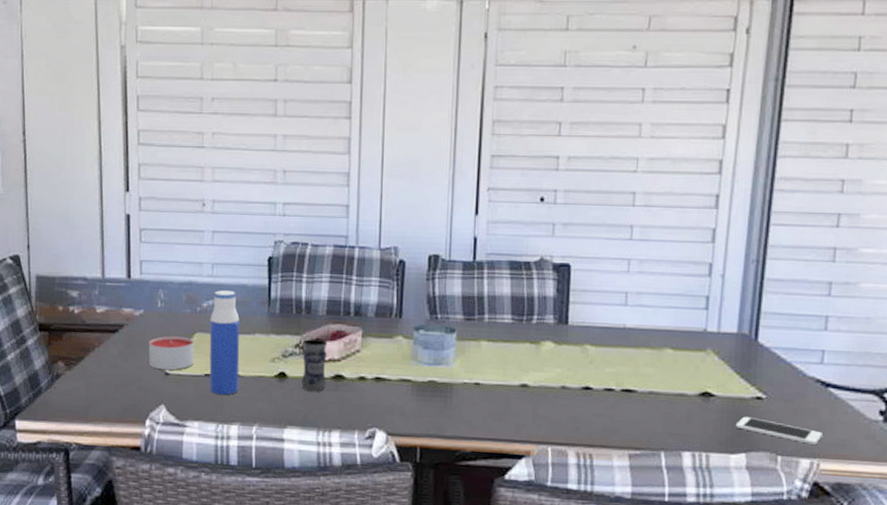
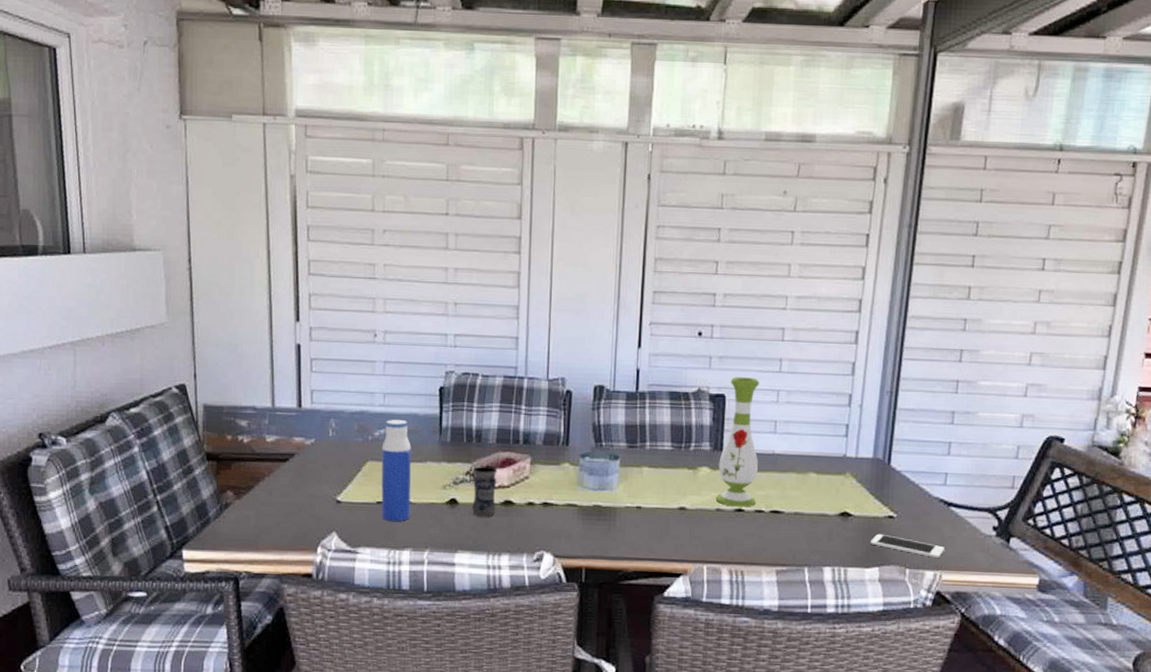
candle: present [149,336,194,370] -> none [320,464,366,498]
vase: none [561,245,609,385] -> present [716,377,760,507]

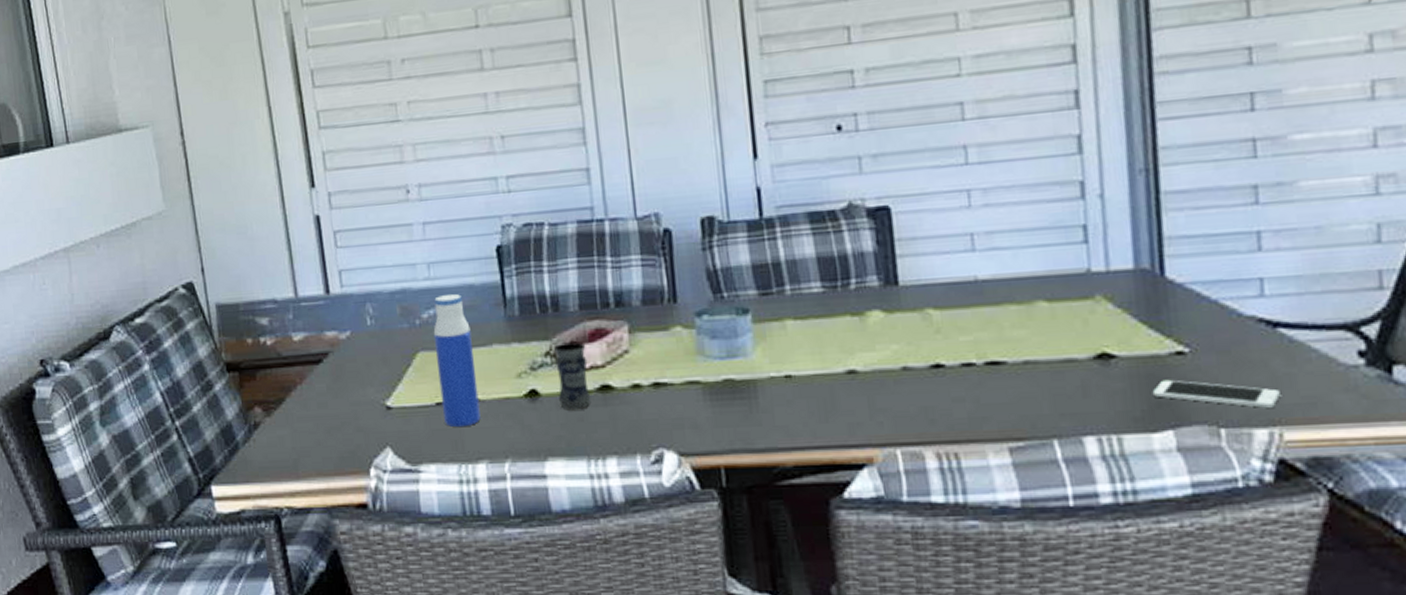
vase: present [716,377,760,507] -> none [893,177,961,362]

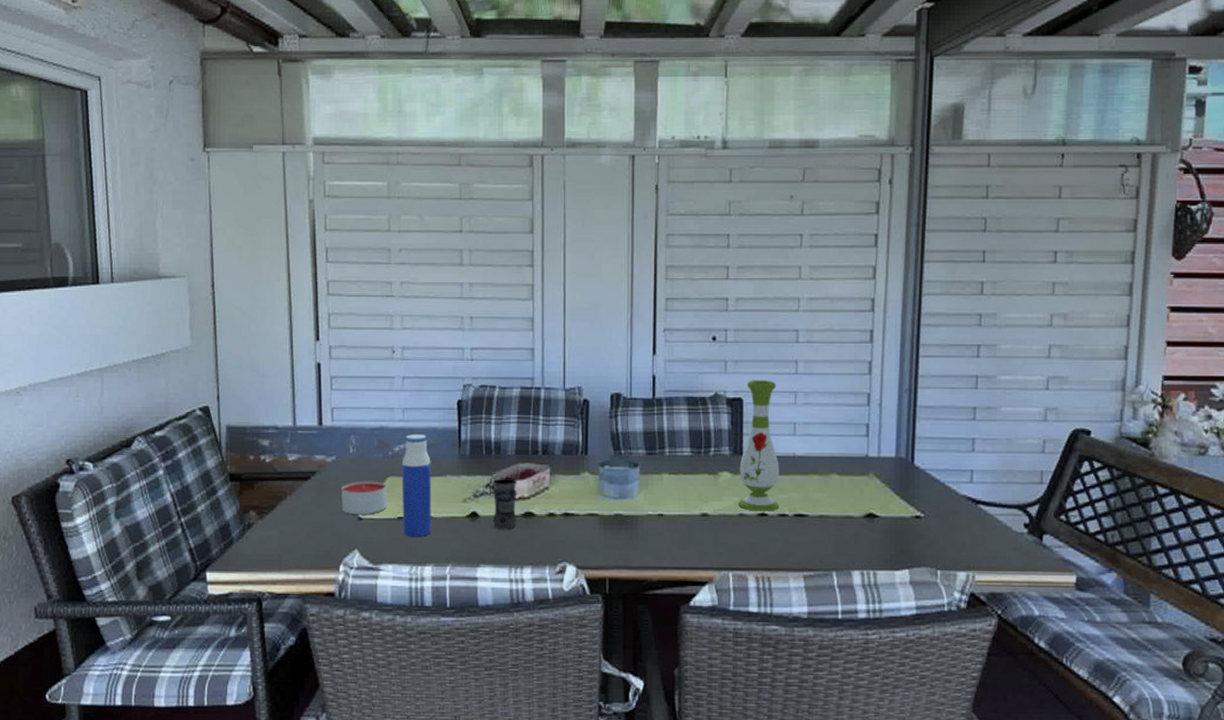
candle: none [362,358,420,403] -> present [341,481,387,515]
vase: none [893,177,961,362] -> present [738,380,779,511]
cell phone: present [1152,379,1280,408] -> none [898,534,976,558]

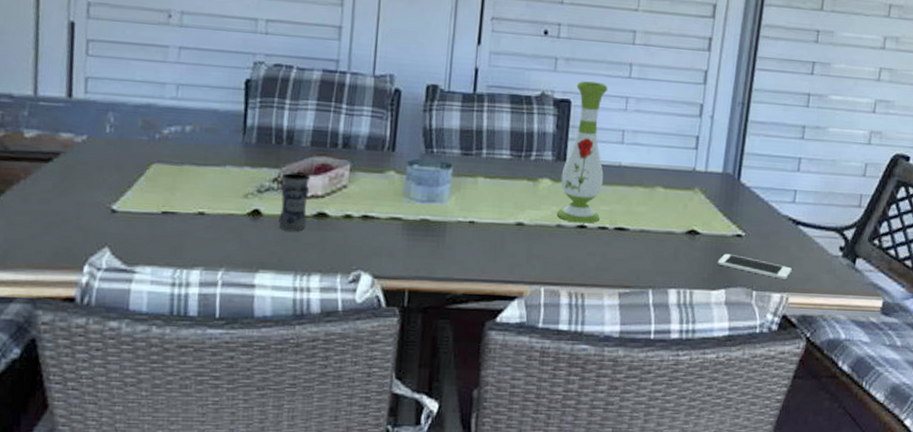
candle: present [341,481,387,515] -> none [91,166,151,207]
water bottle: present [401,434,432,538] -> none [167,115,208,236]
cell phone: none [898,534,976,558] -> present [717,253,792,279]

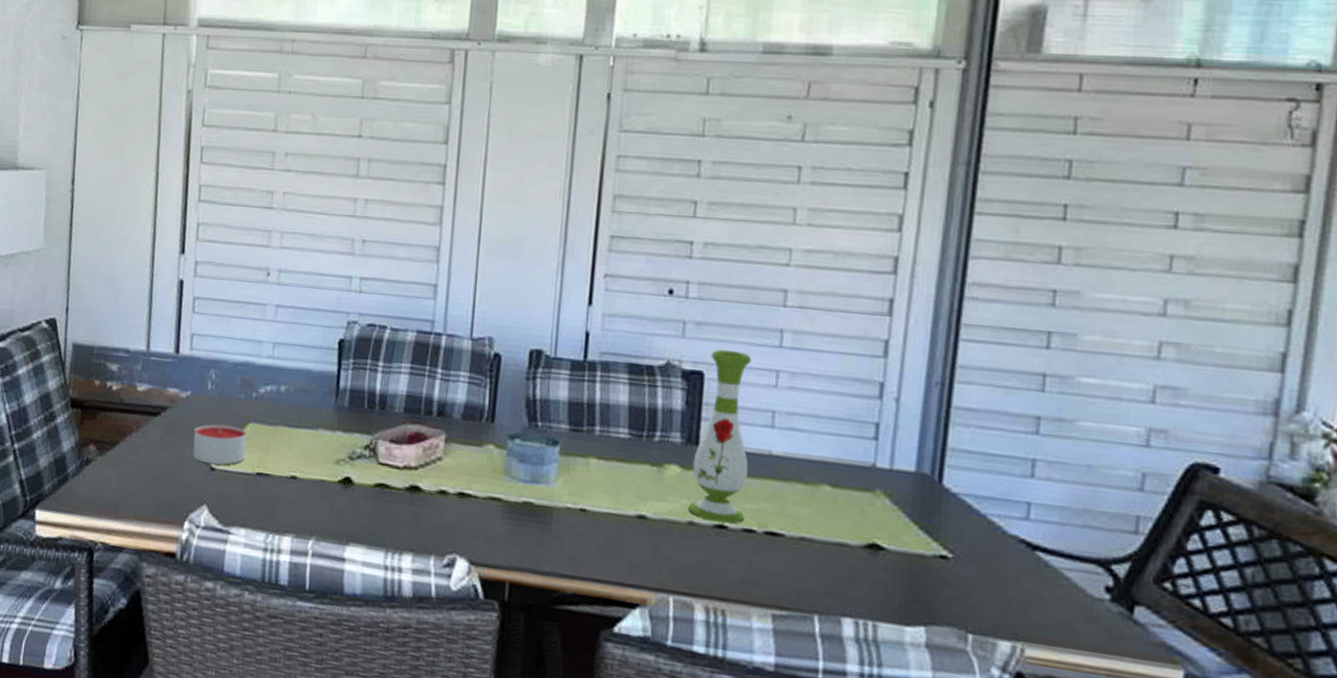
candle: none [91,166,151,207] -> present [192,424,247,465]
jar: present [278,172,311,231] -> none [369,439,404,504]
cell phone: present [717,253,792,279] -> none [912,578,1028,623]

